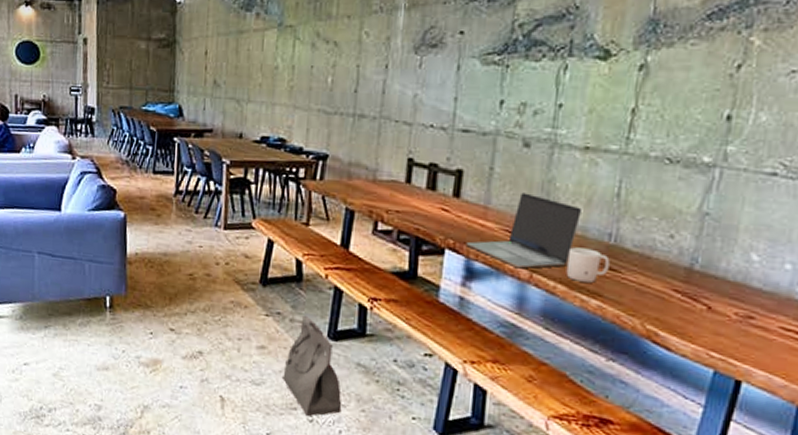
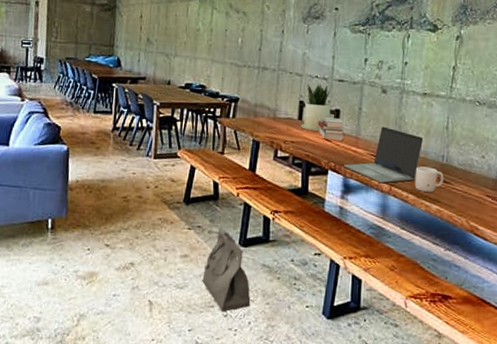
planter: none [408,136,451,199] -> present [300,84,331,132]
books: none [432,180,468,211] -> present [317,117,344,141]

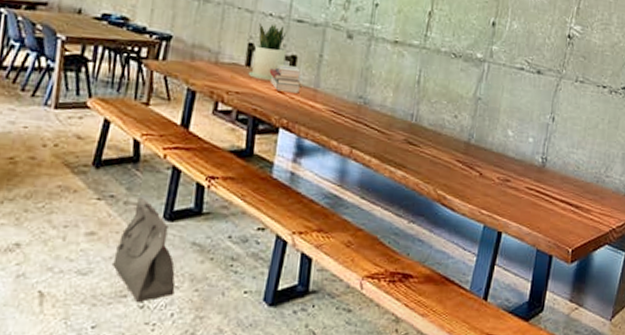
laptop: present [343,126,424,184] -> none [297,78,393,146]
mug: present [414,166,444,192] -> none [378,126,412,156]

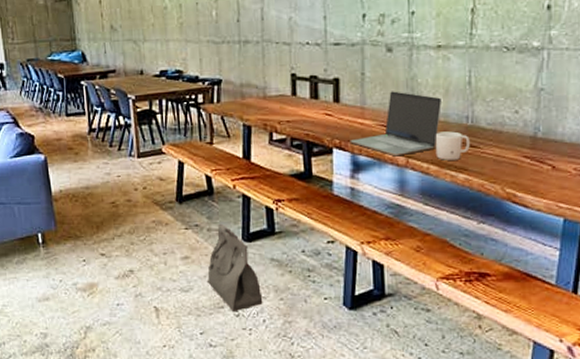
planter: present [248,23,287,82] -> none [295,51,329,107]
books: present [269,64,301,93] -> none [315,88,347,114]
laptop: none [297,78,393,146] -> present [350,91,443,157]
mug: none [378,126,412,156] -> present [435,131,470,160]

